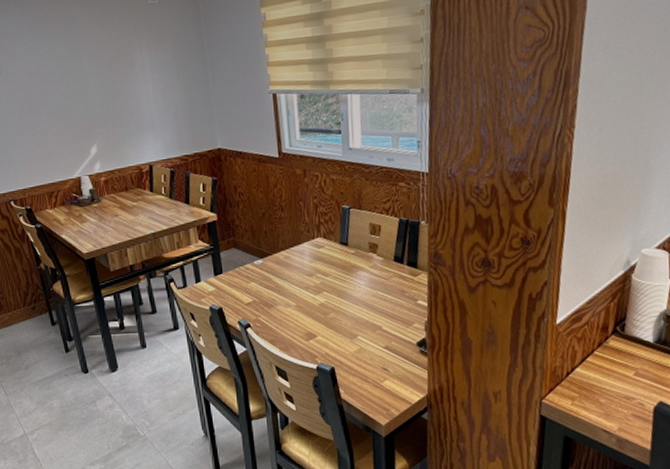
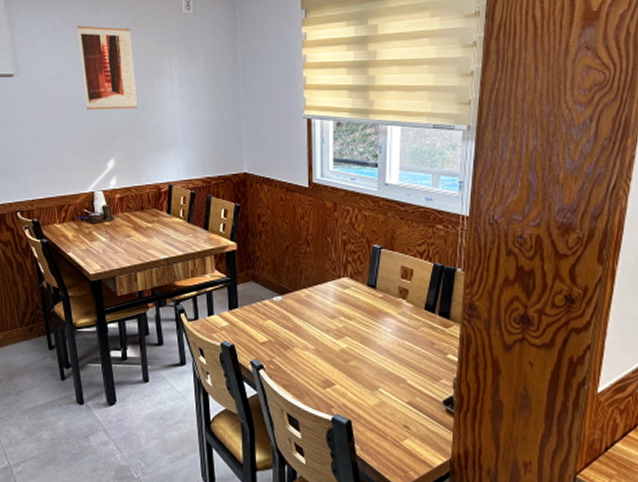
wall art: none [51,21,114,102] -> present [77,25,138,110]

